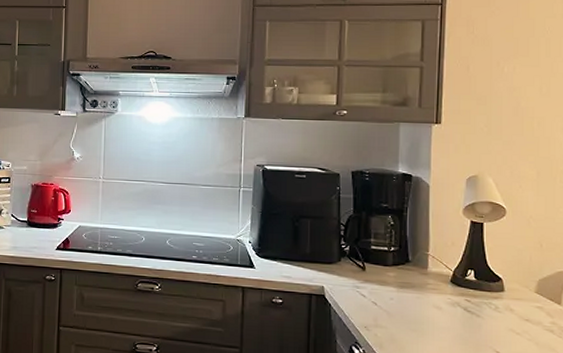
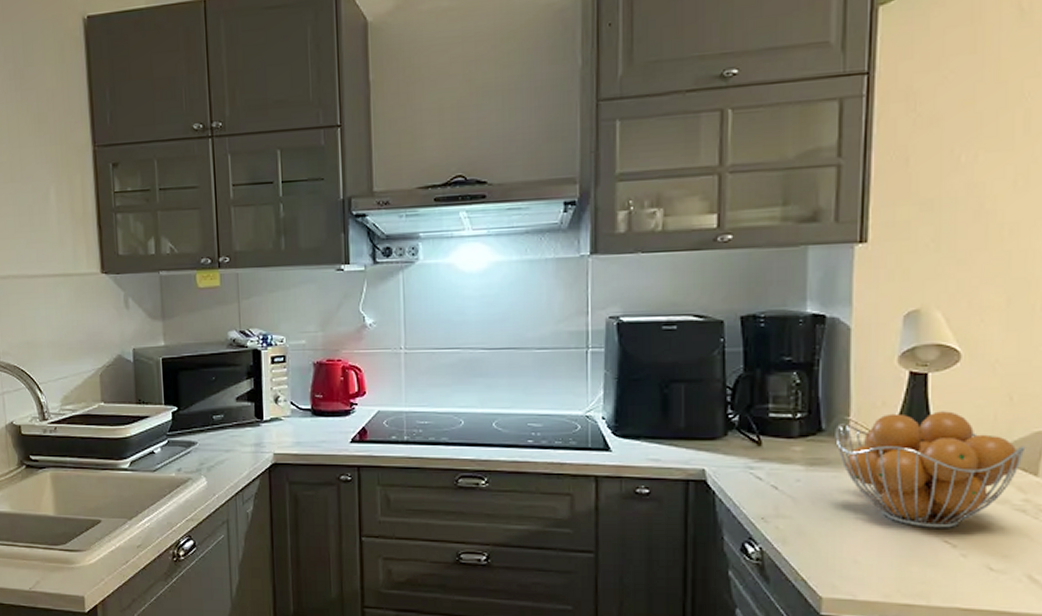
fruit basket: none [418,251,552,343] -> present [835,411,1026,530]

